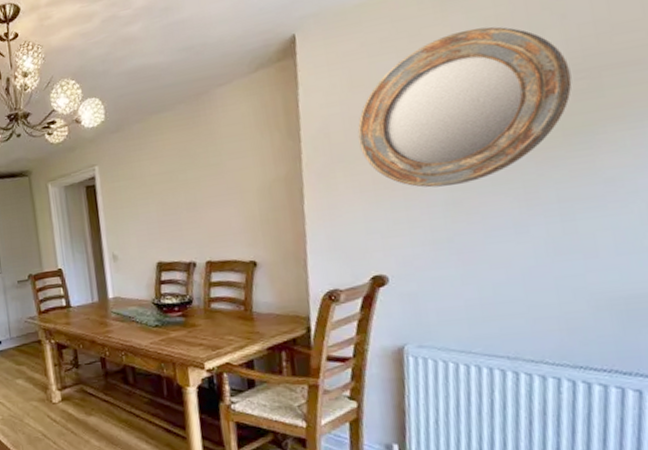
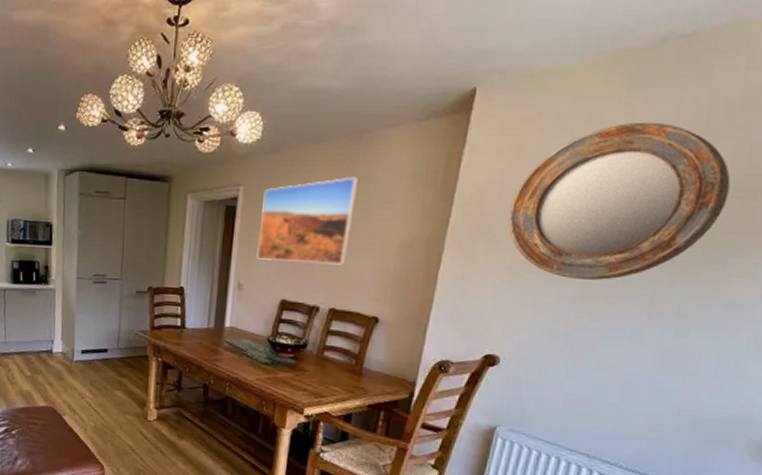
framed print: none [118,135,212,229] -> present [256,176,359,265]

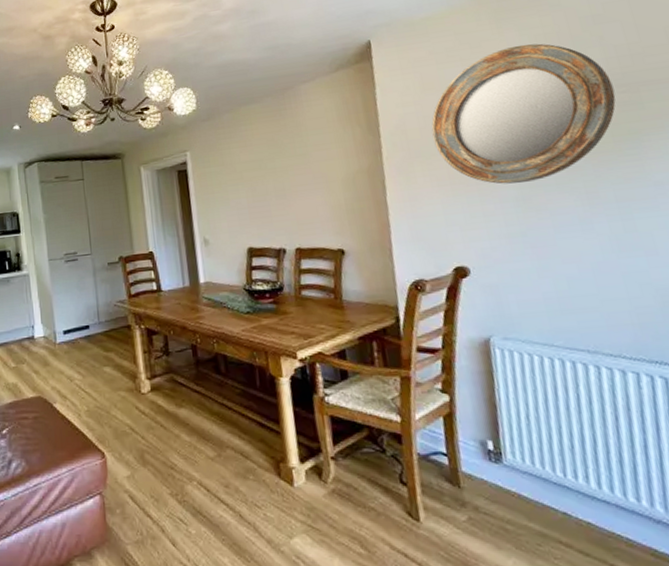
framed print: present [256,176,359,265] -> none [209,127,300,214]

